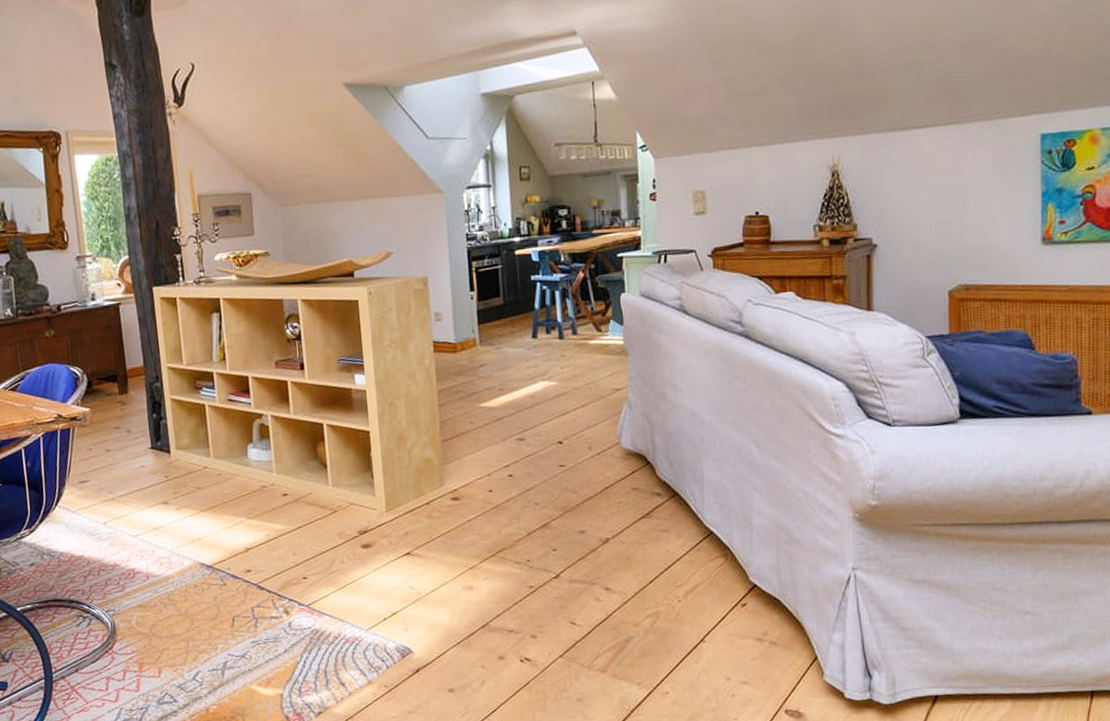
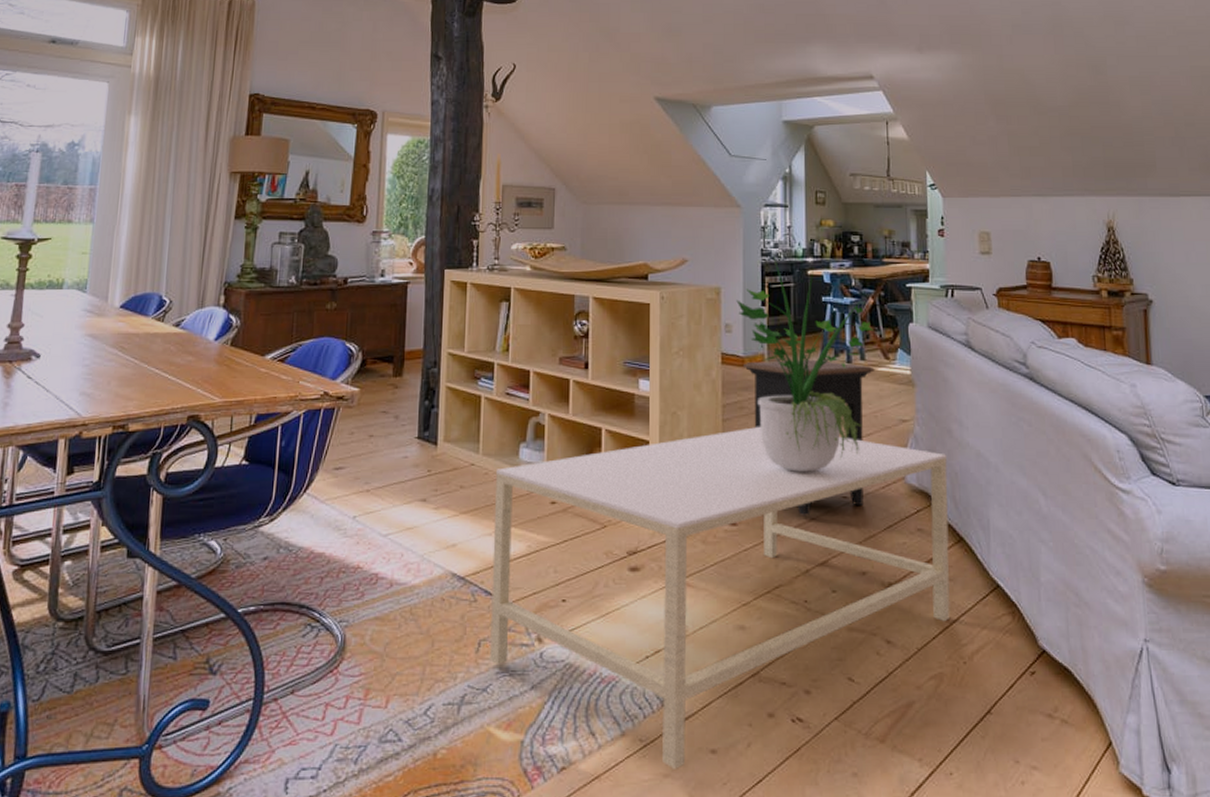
coffee table: none [229,407,666,707] -> present [490,426,951,769]
potted plant: none [444,233,585,447] -> present [736,250,873,472]
side table: none [455,338,587,487] -> present [742,359,875,517]

